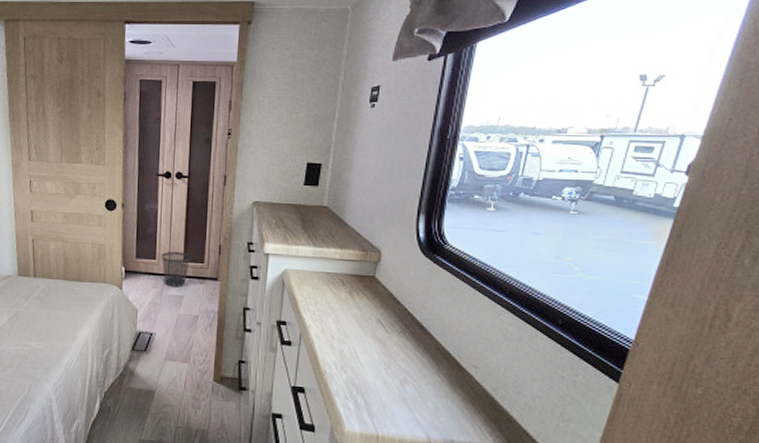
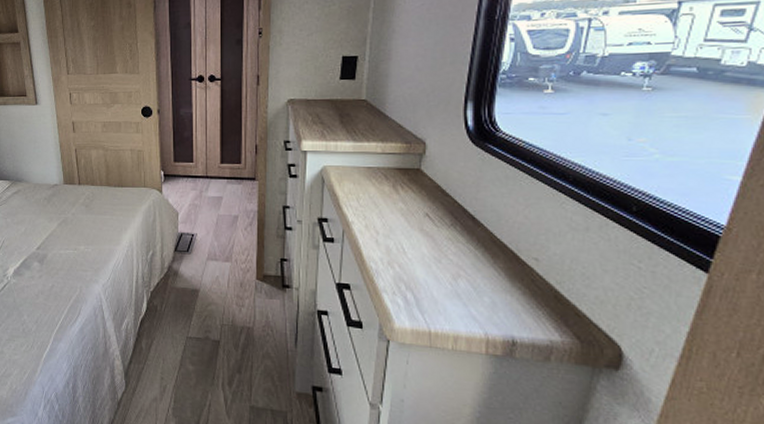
wastebasket: present [161,251,191,287] -> none [198,154,228,189]

